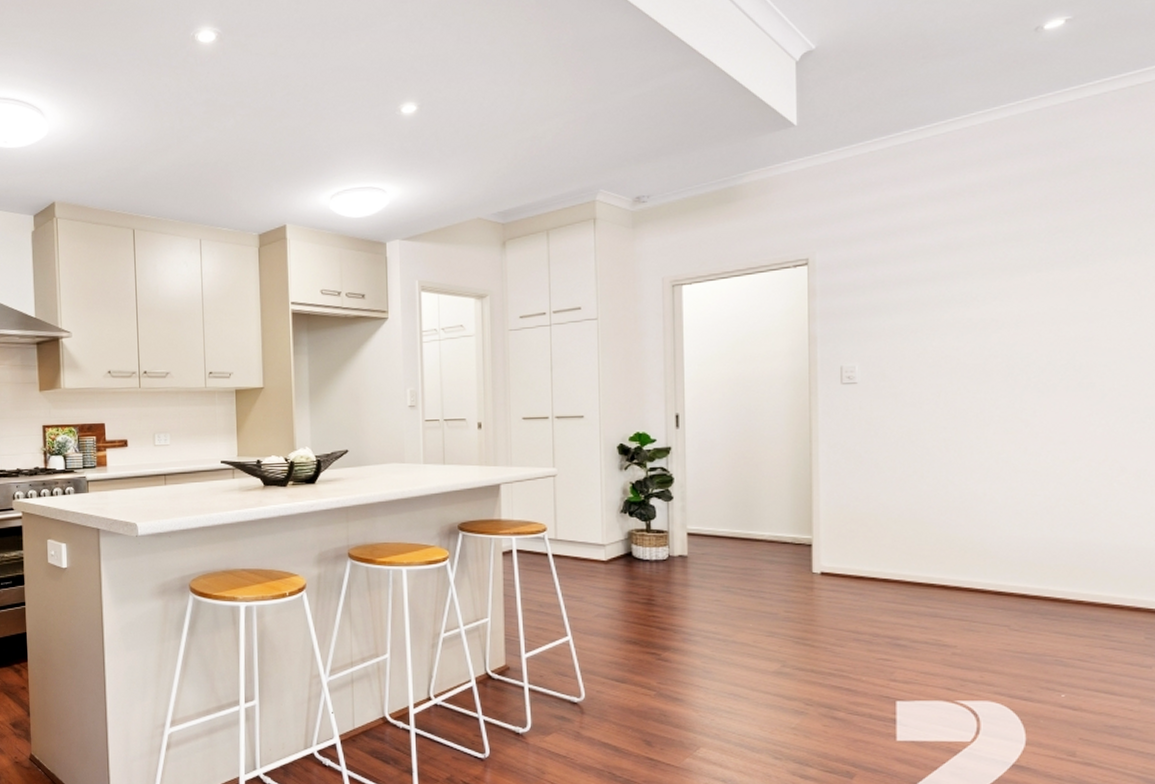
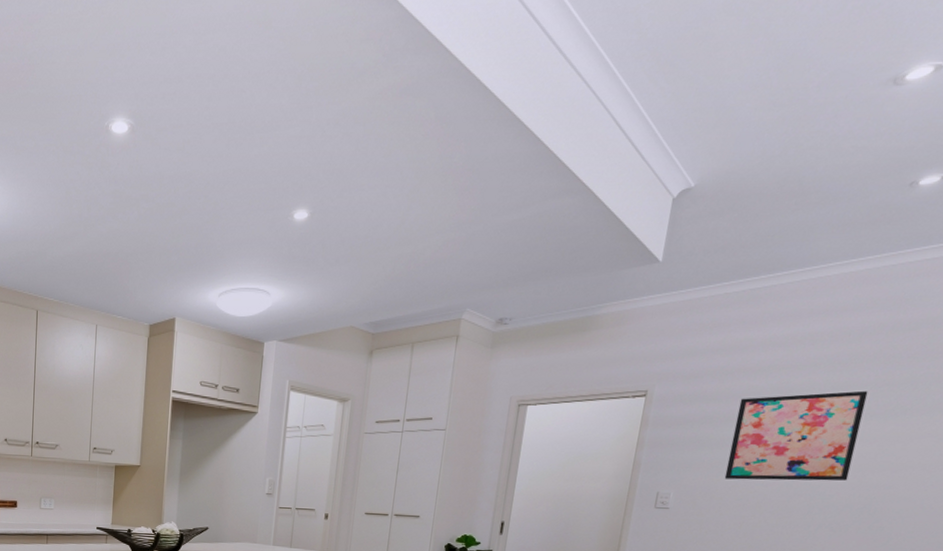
wall art: none [909,239,1043,346] -> present [724,390,868,481]

